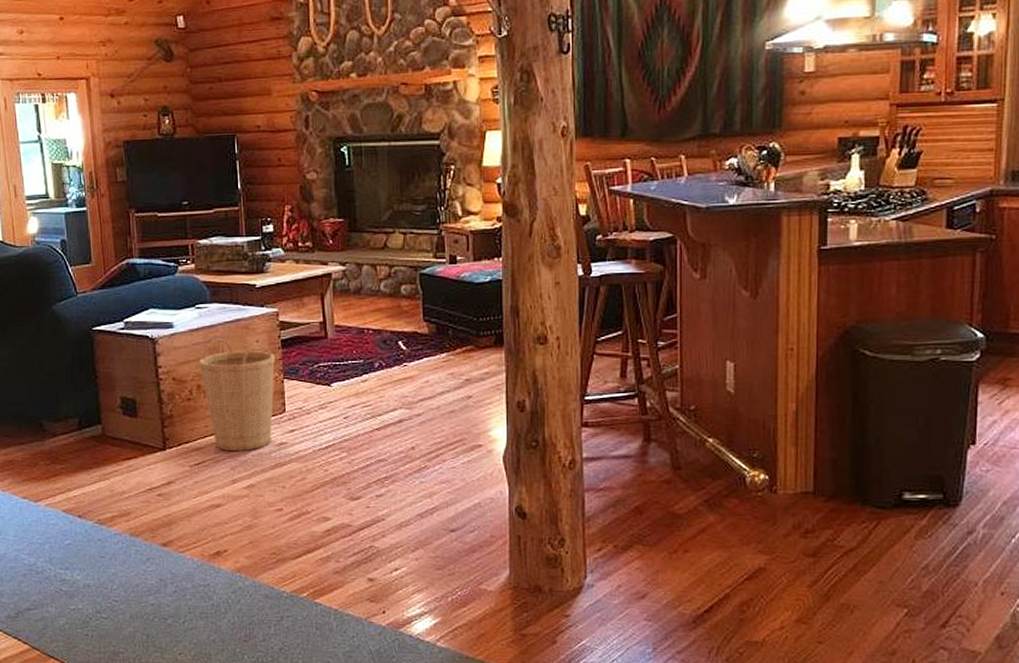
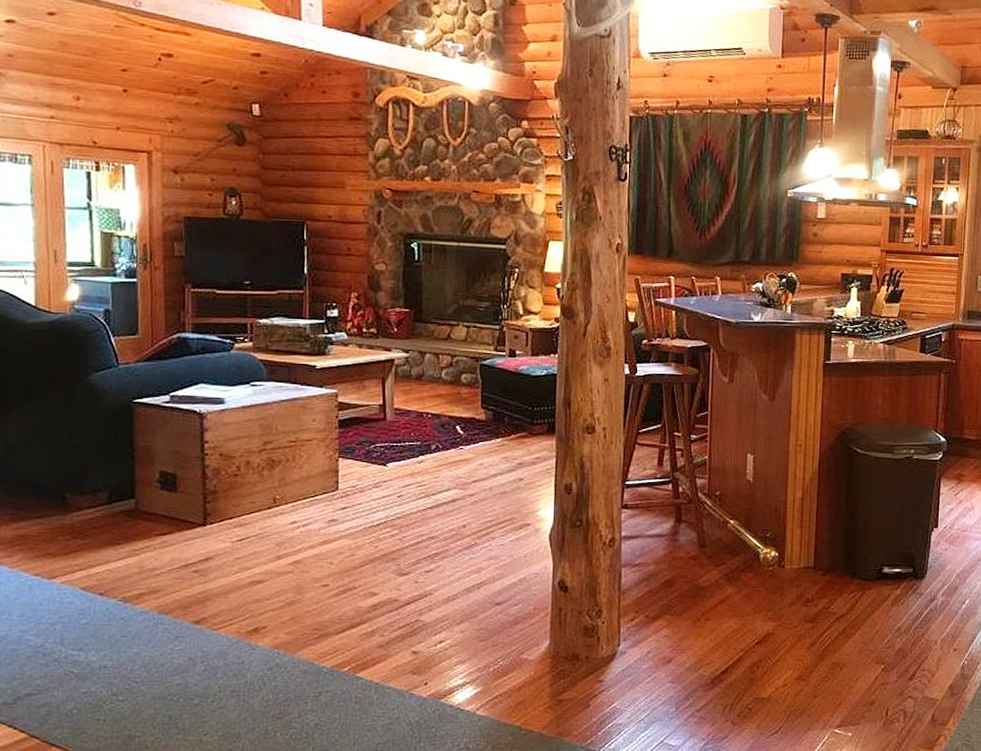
basket: present [198,339,275,451] -> none [249,416,331,527]

